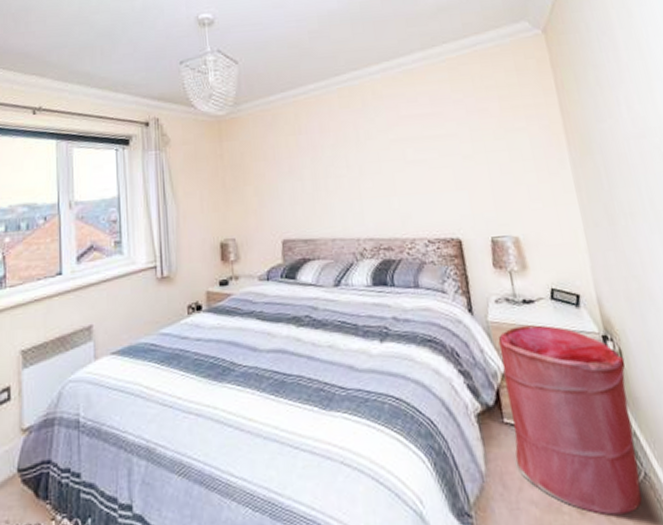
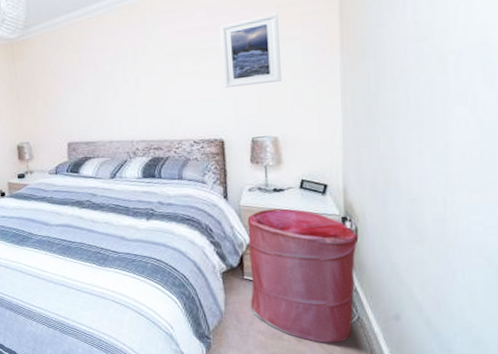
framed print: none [444,103,514,181] -> present [220,13,281,89]

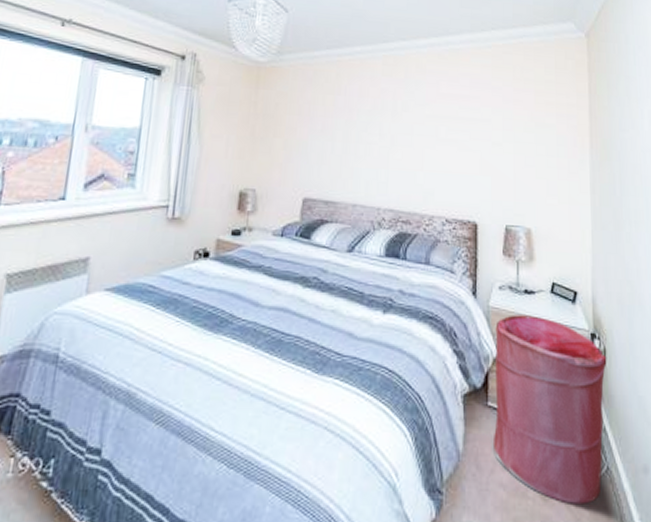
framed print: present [220,13,281,89] -> none [482,97,537,168]

